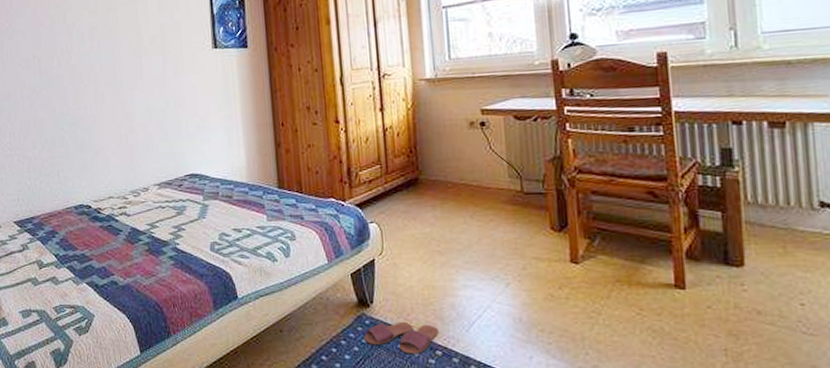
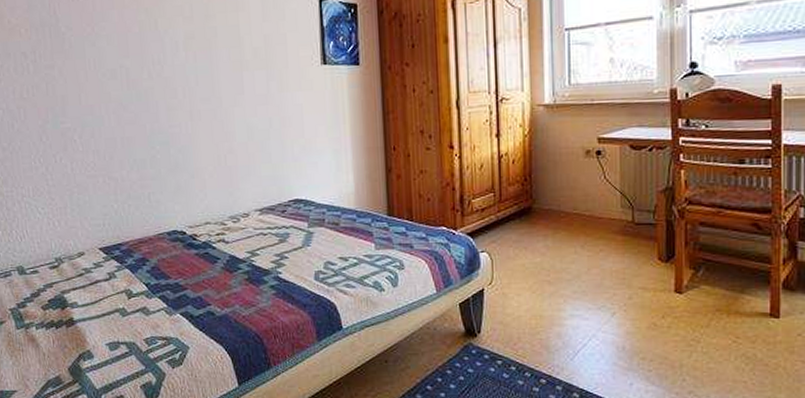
slippers: present [364,321,439,355] -> none [470,350,544,383]

